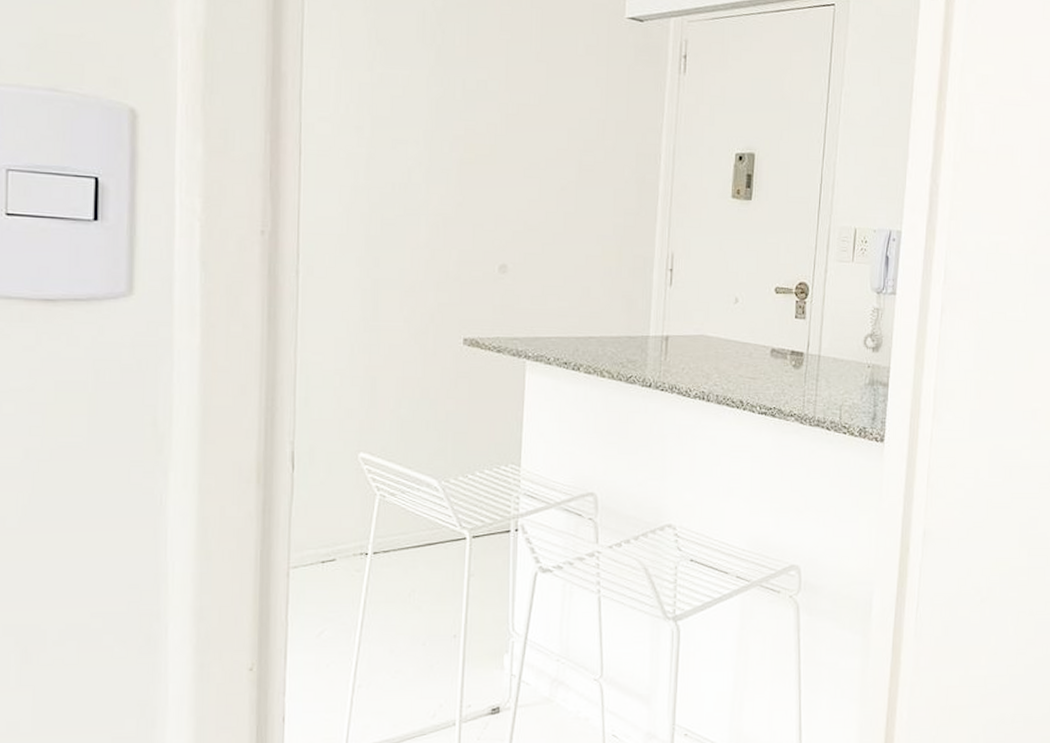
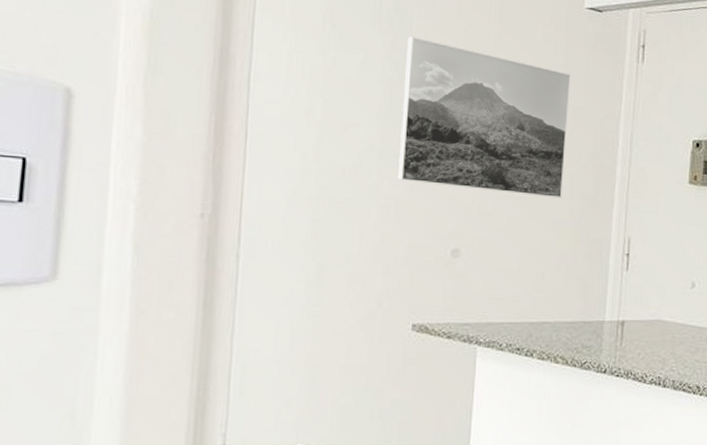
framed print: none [444,51,613,214] -> present [397,36,571,199]

